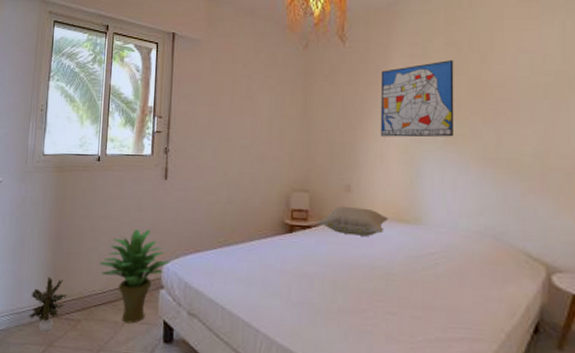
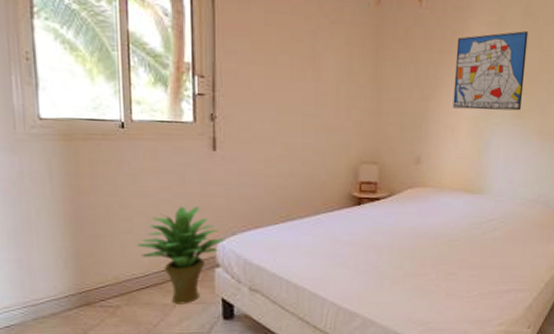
potted plant: present [29,276,68,332] -> none [50,263,100,322]
pillow: present [317,206,389,236] -> none [386,177,455,206]

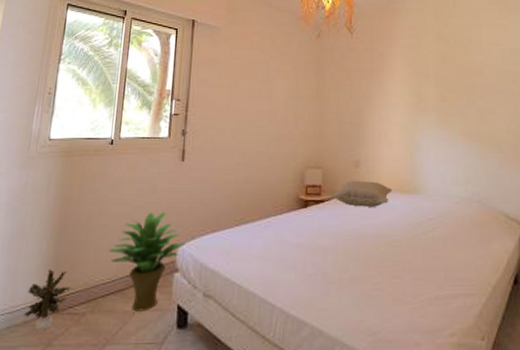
potted plant: none [50,263,100,322] -> present [23,269,72,331]
pillow: none [386,177,455,206] -> present [329,180,393,207]
wall art: present [452,31,529,111] -> none [383,51,445,117]

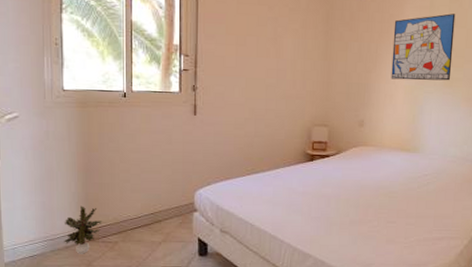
potted plant: present [109,211,186,312] -> none [133,160,202,242]
pillow: present [329,180,393,207] -> none [334,138,394,163]
wall art: none [383,51,445,117] -> present [391,13,456,81]

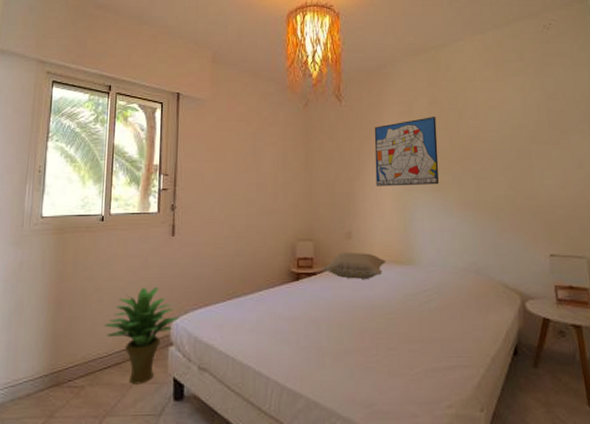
potted plant: present [64,206,103,254] -> none [26,344,70,403]
potted plant: none [133,160,202,242] -> present [104,286,179,385]
pillow: none [334,138,394,163] -> present [322,252,386,279]

